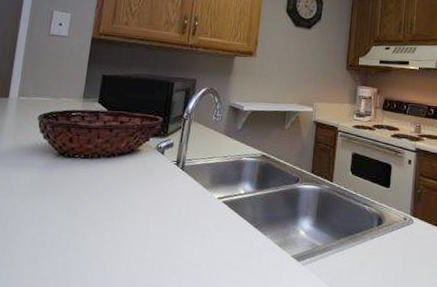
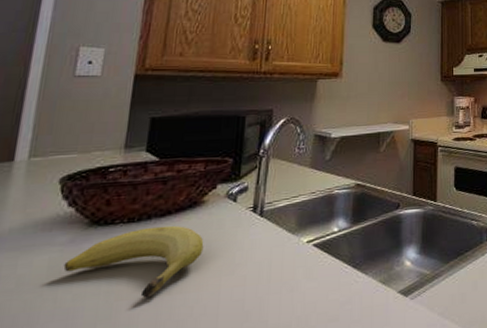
fruit: none [40,164,138,220] -> present [63,225,204,299]

